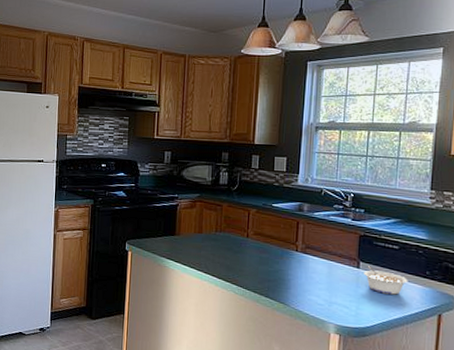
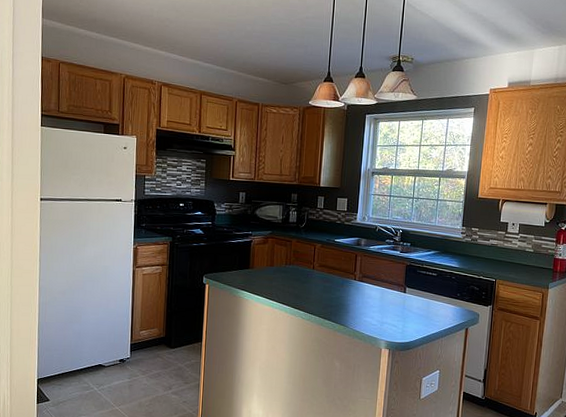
legume: present [364,265,408,295] -> none [409,290,444,314]

